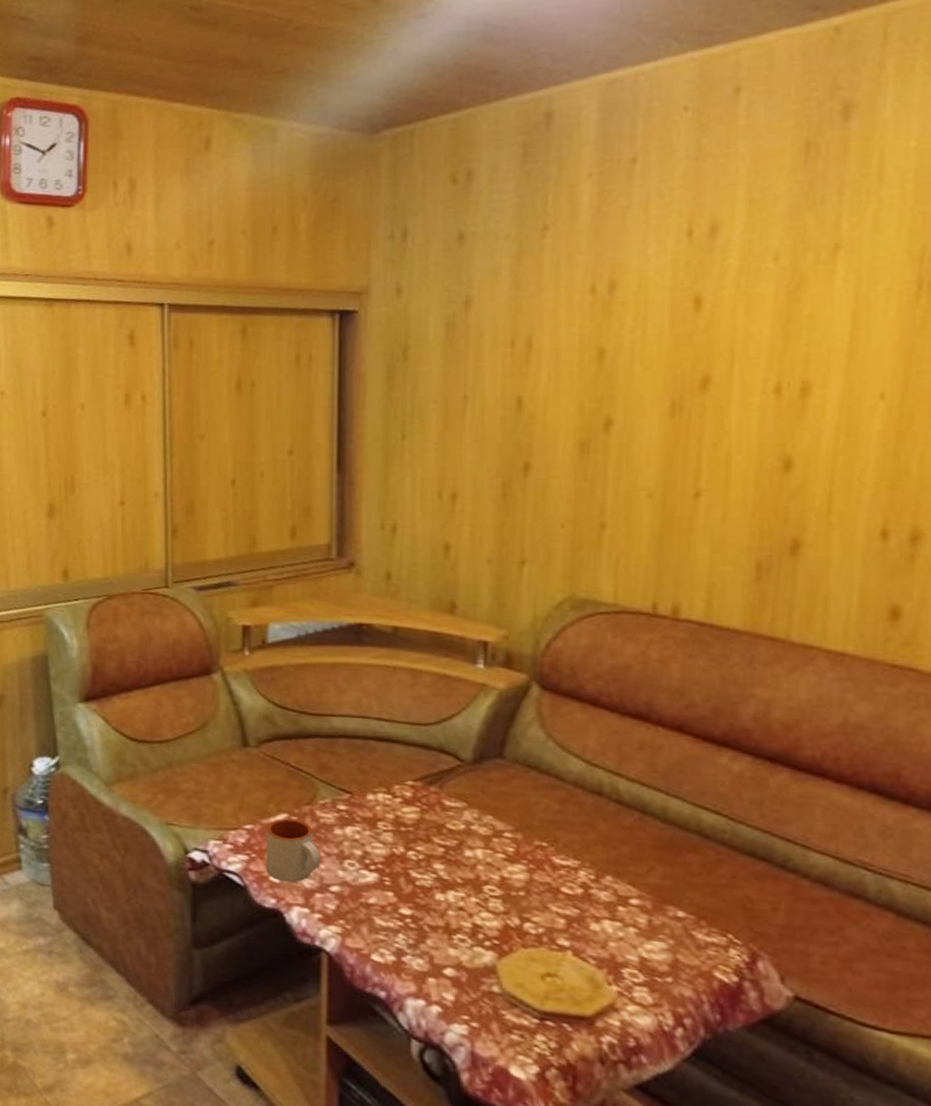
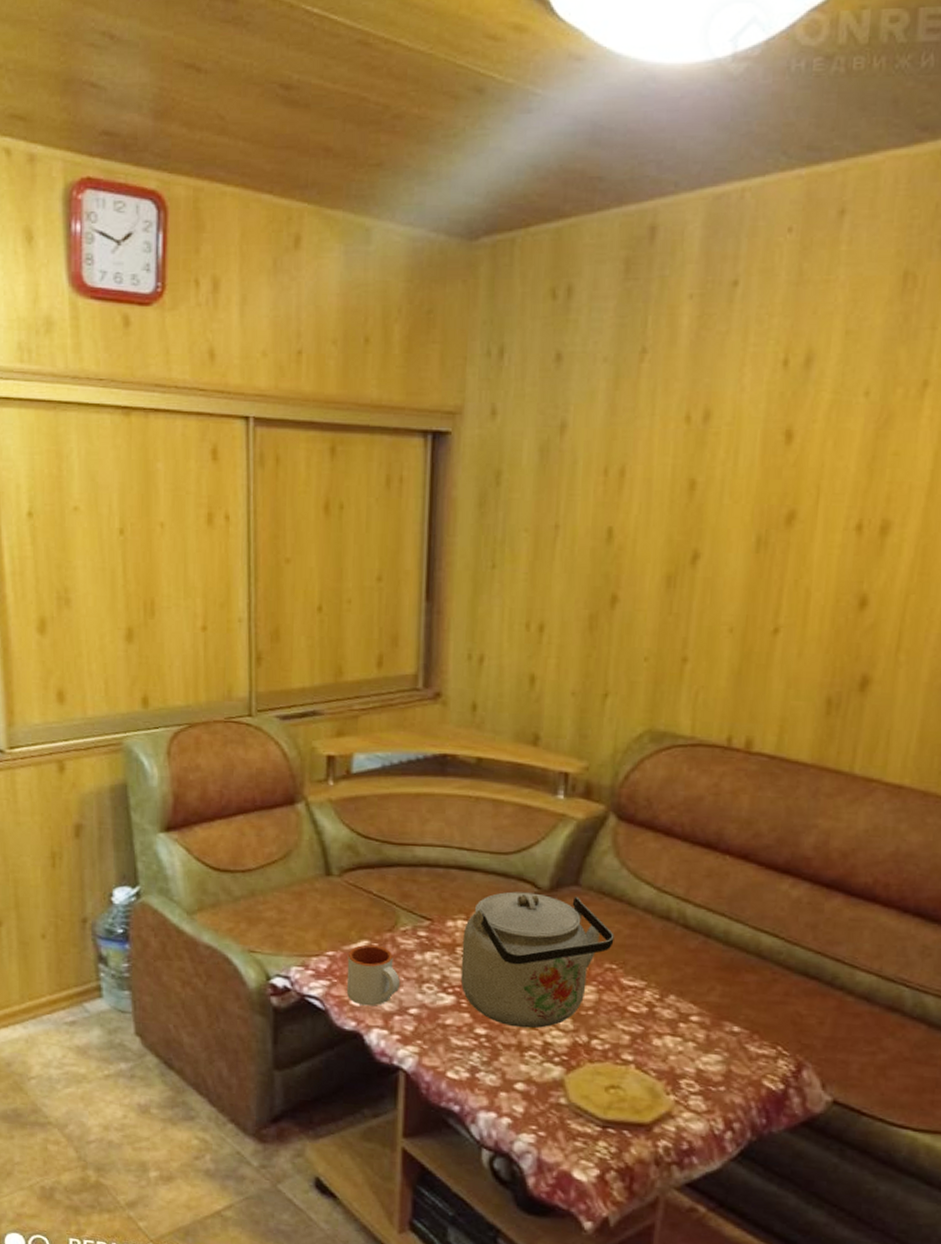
kettle: none [383,764,543,910] -> present [460,891,615,1029]

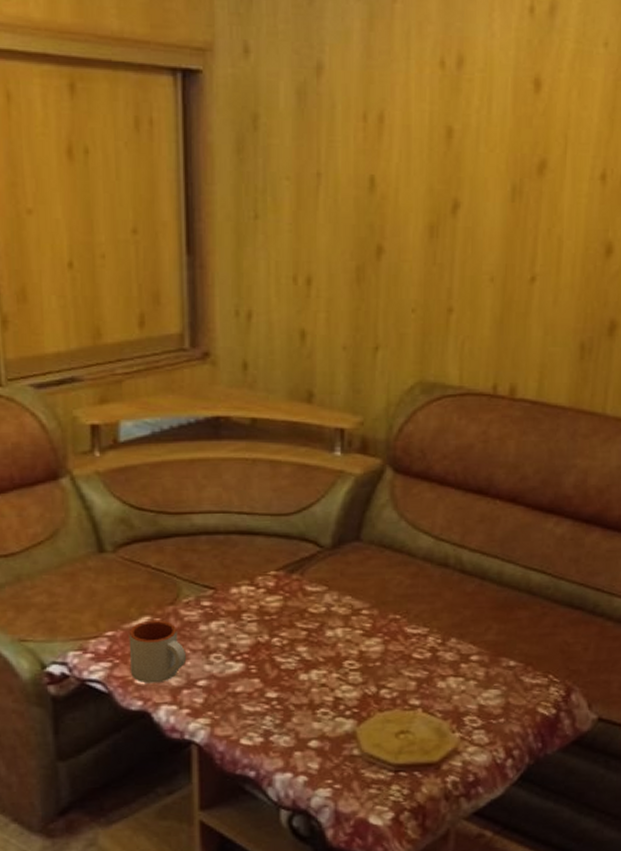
kettle: present [460,891,615,1029] -> none [248,552,397,687]

